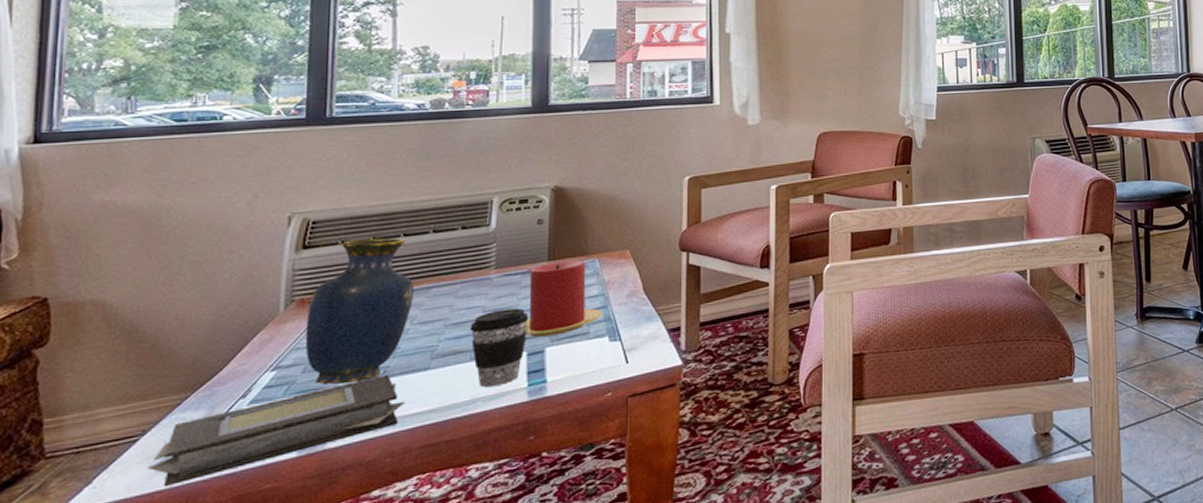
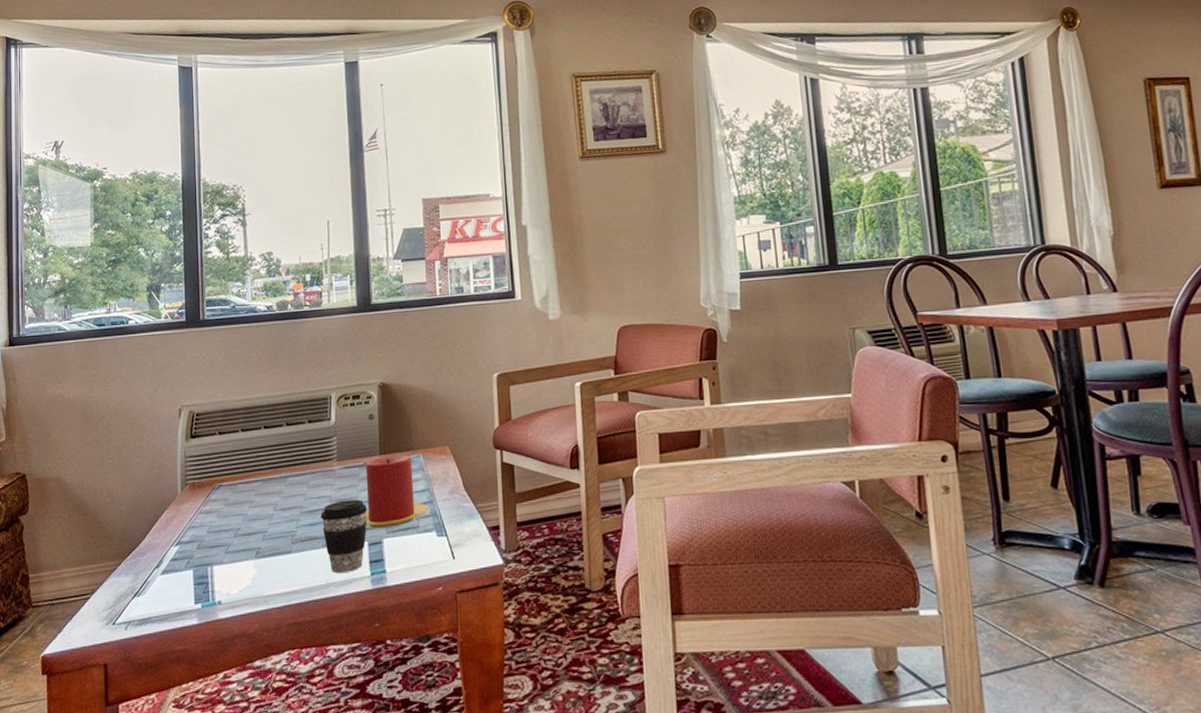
book: present [147,374,405,487] -> none [97,555,274,640]
vase: present [305,238,415,385] -> none [197,430,276,561]

